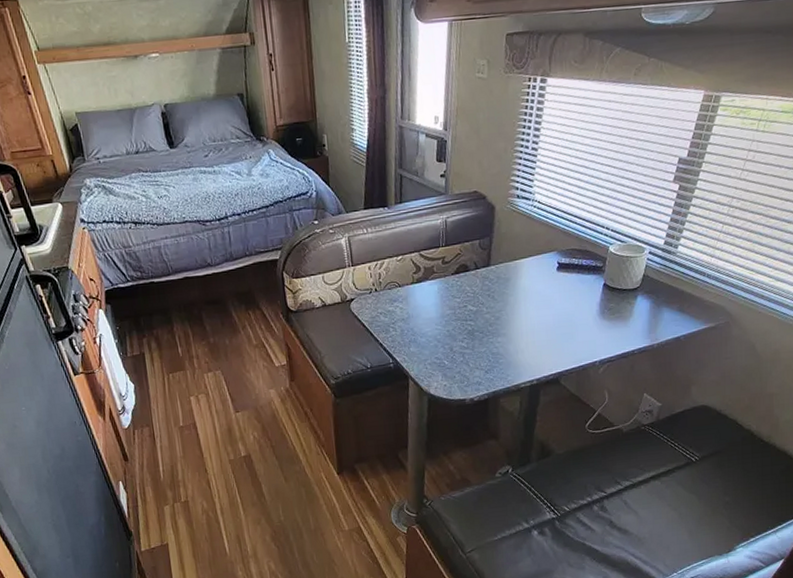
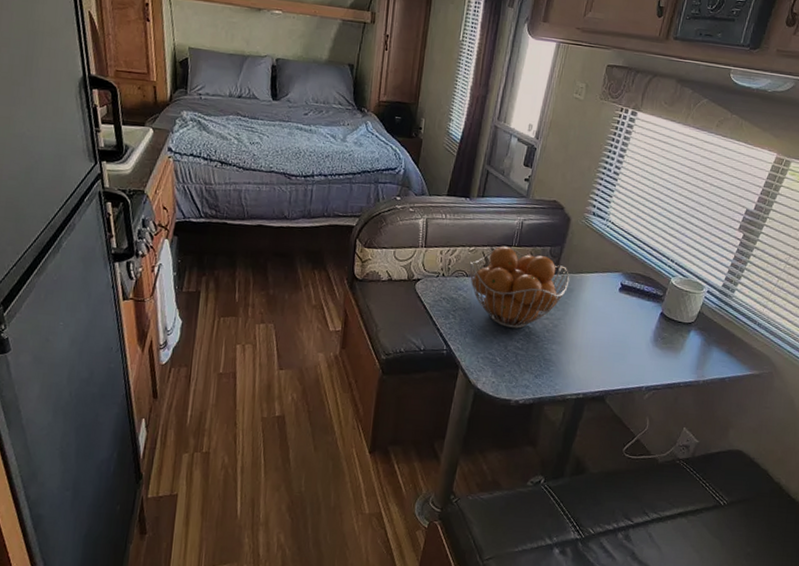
fruit basket: none [399,248,504,330] -> present [469,246,570,329]

